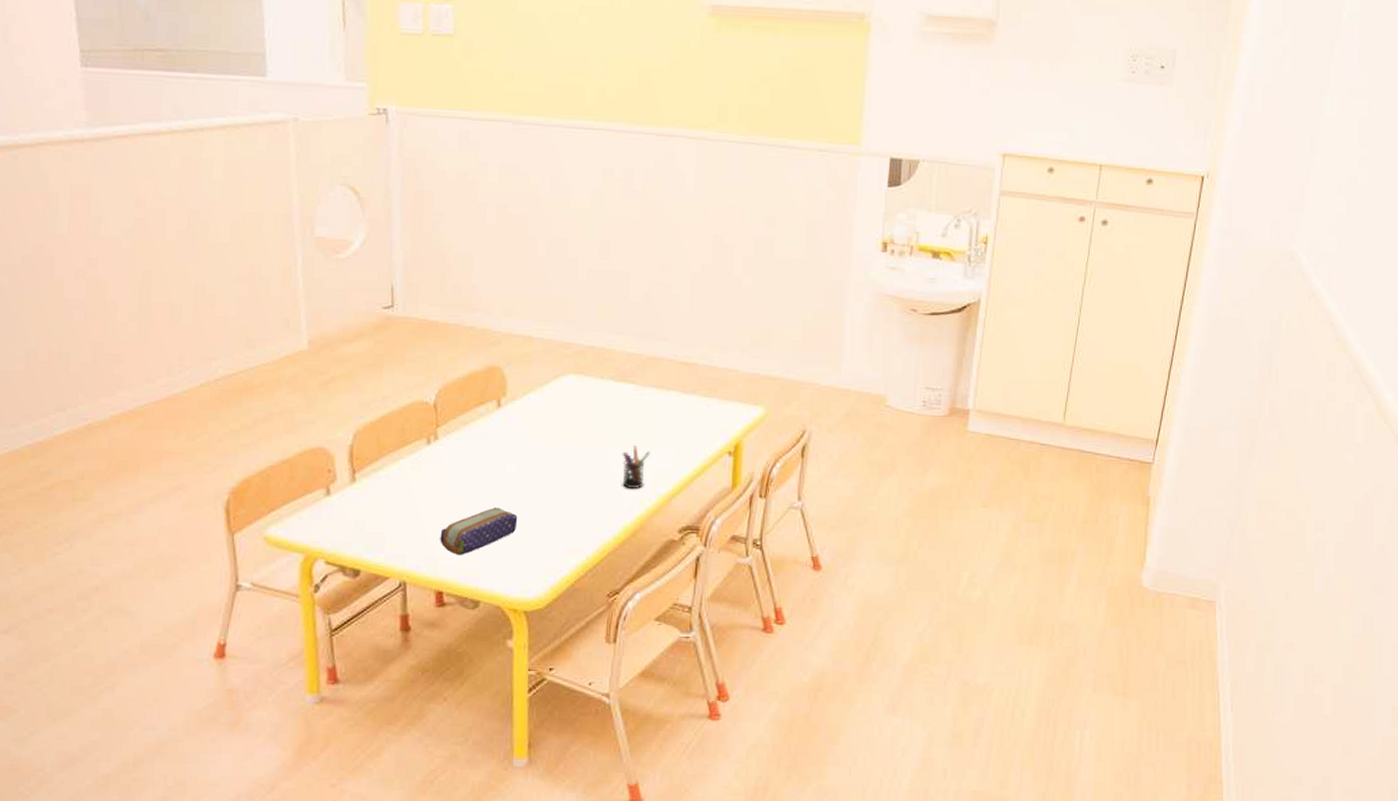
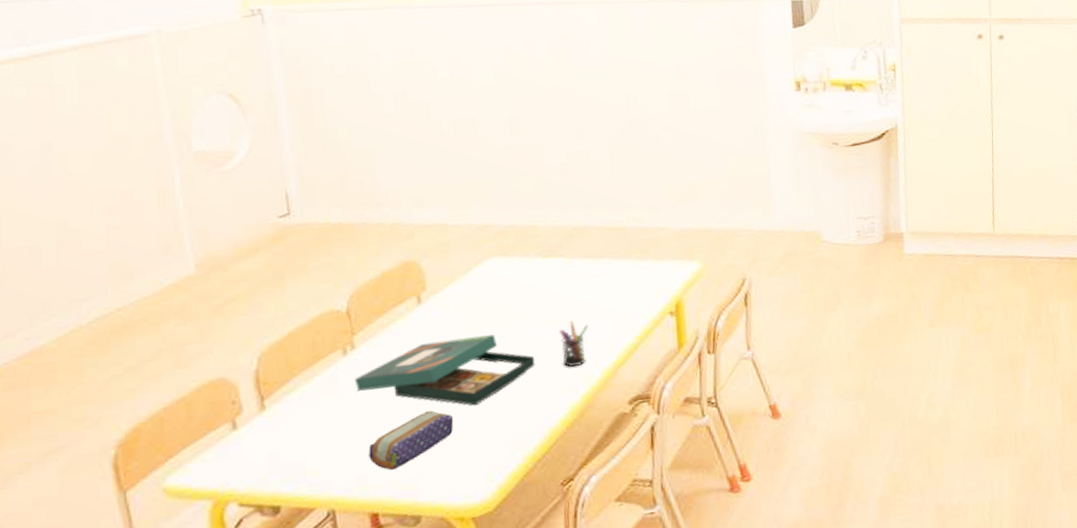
board game: none [434,444,598,510] -> present [354,334,536,406]

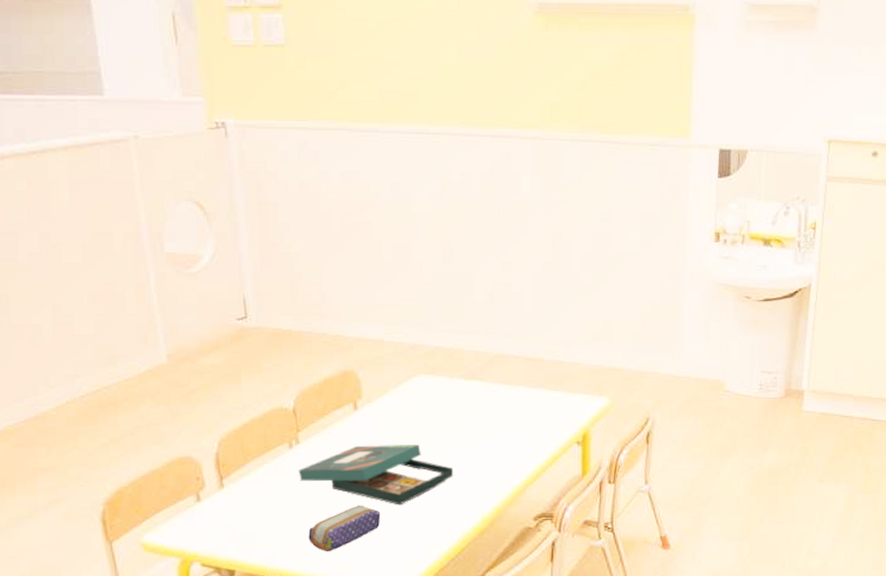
pen holder: present [558,321,589,367] -> none [476,440,503,481]

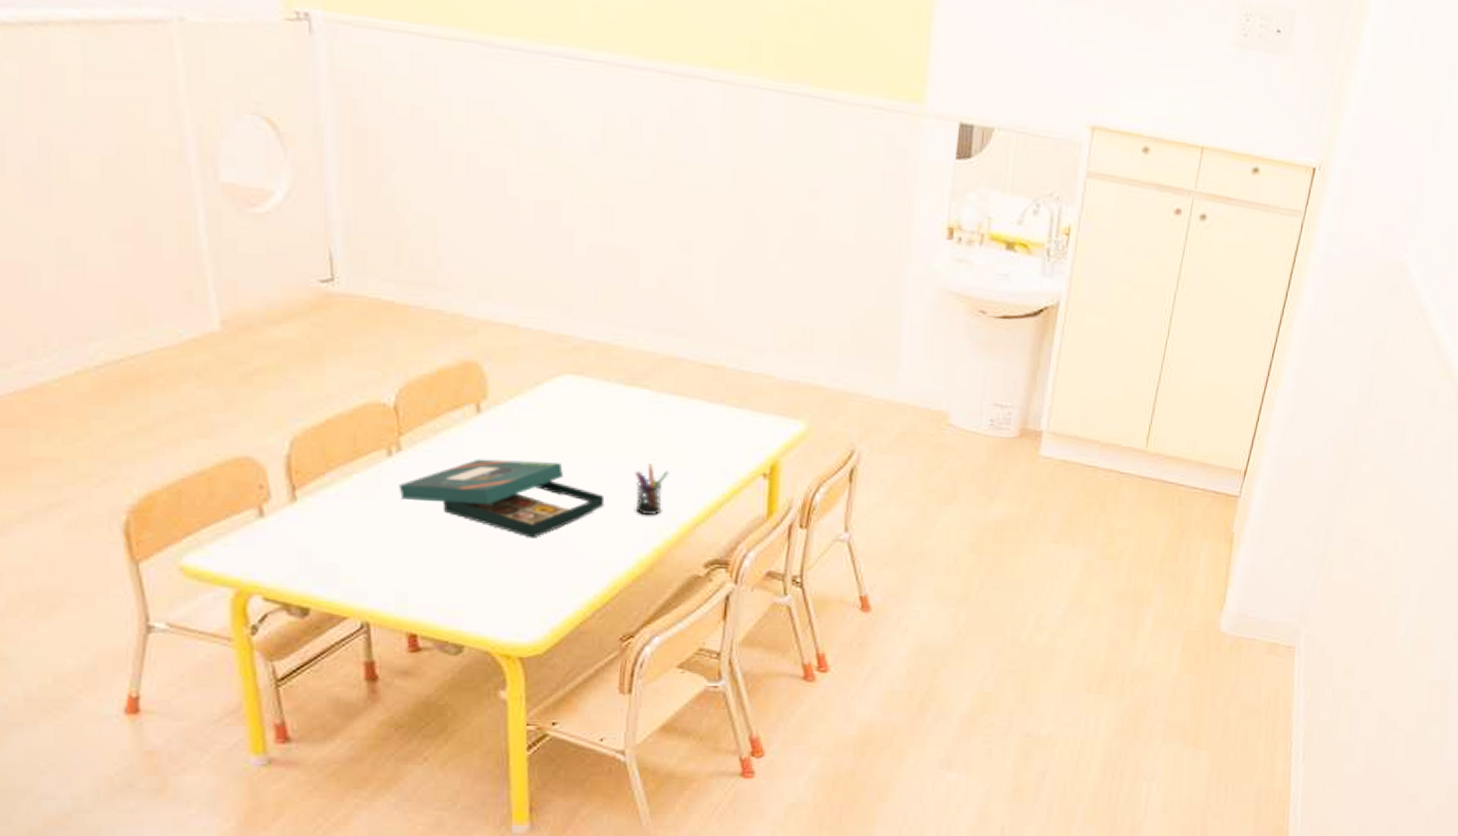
pencil case: present [308,505,381,551] -> none [410,534,508,591]
pen holder: none [476,440,503,481] -> present [634,463,669,515]

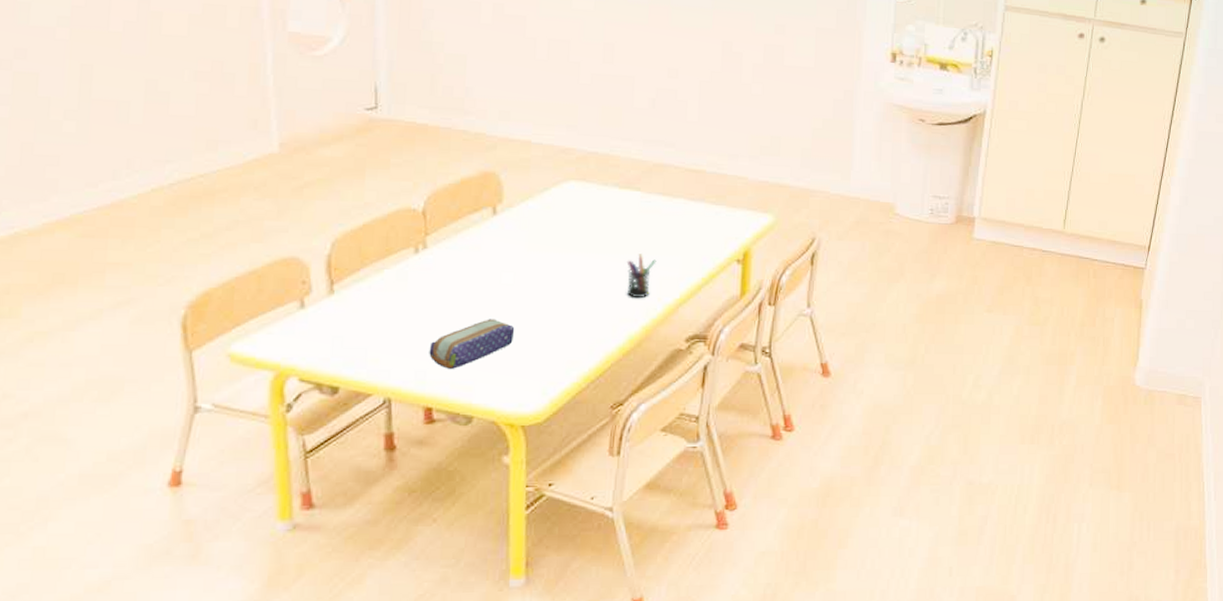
board game: present [398,458,605,539] -> none [423,253,601,321]
pencil case: none [410,534,508,591] -> present [429,319,515,369]

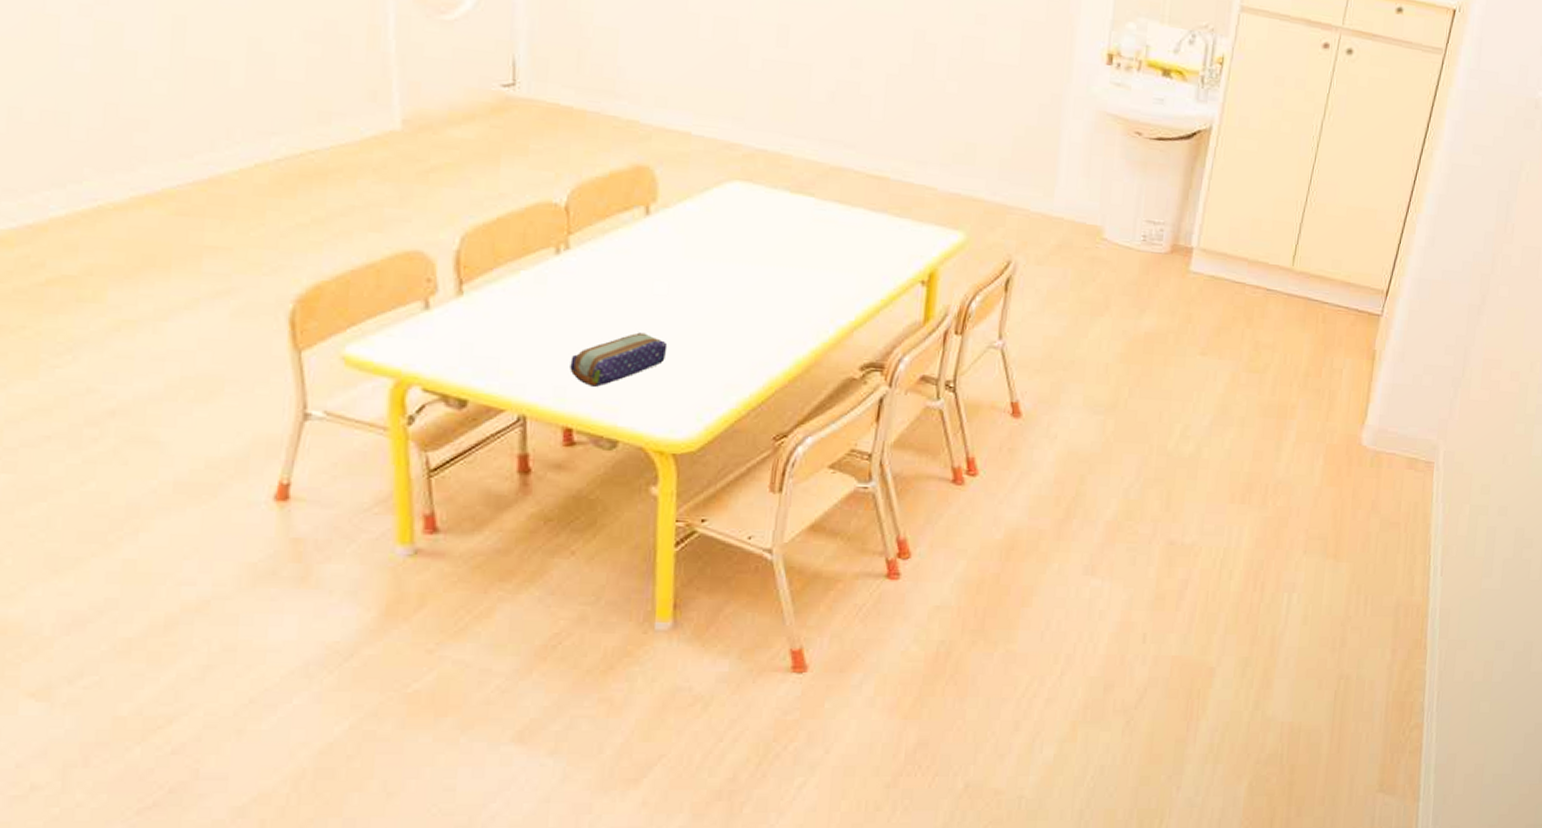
pen holder: present [626,254,657,297] -> none [795,268,830,318]

